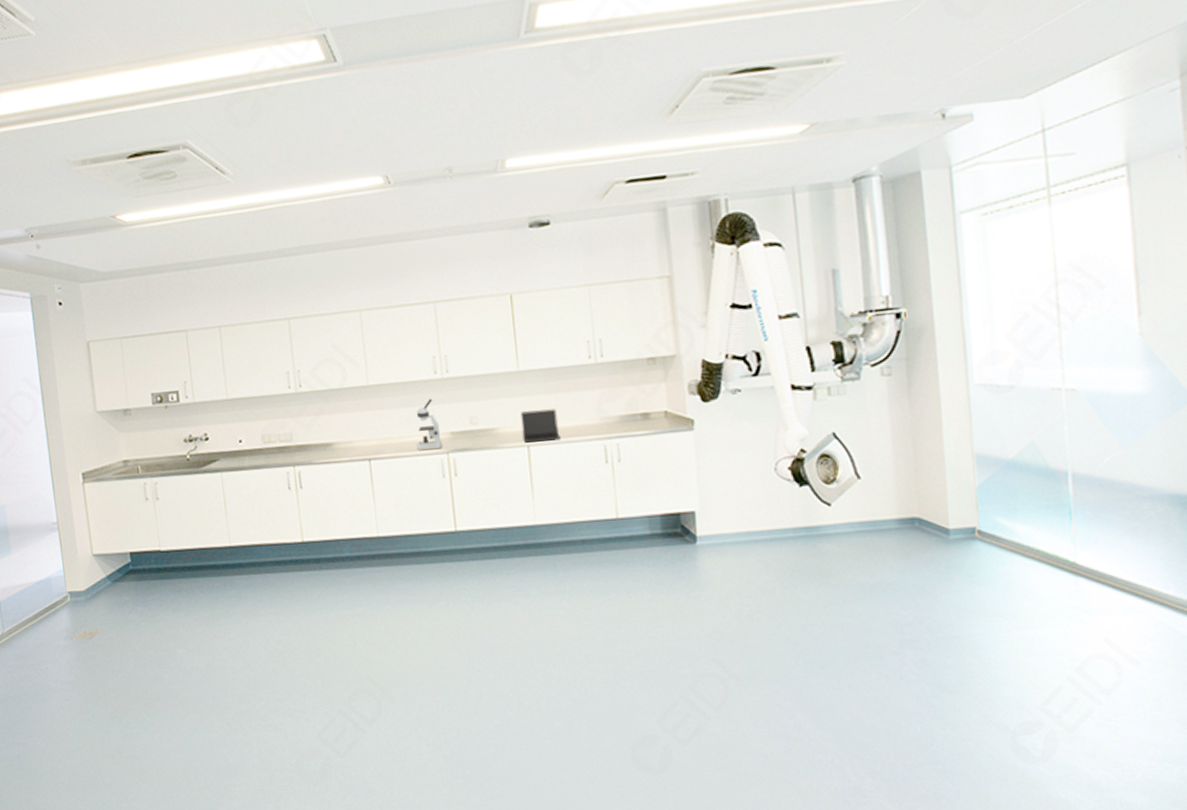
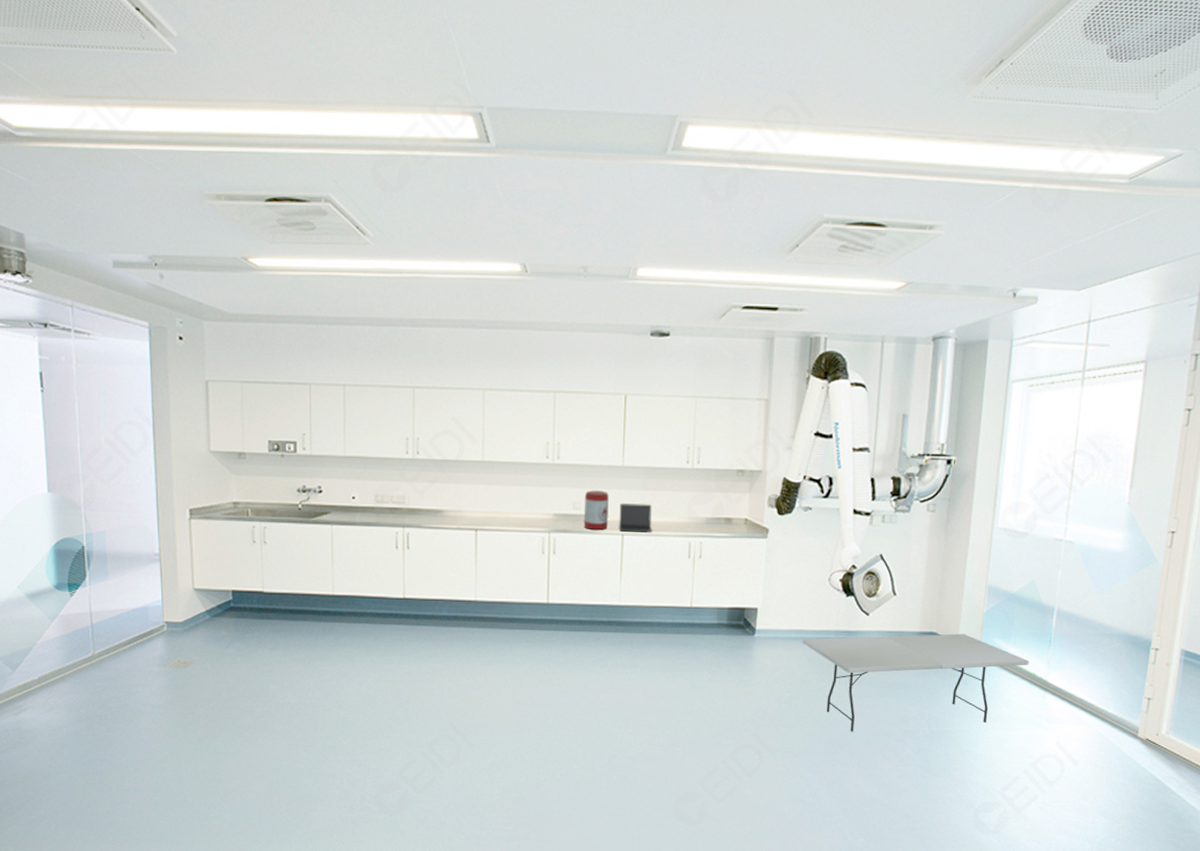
microscope: present [416,399,442,451] -> none [522,481,545,528]
container: none [480,400,511,446] -> present [583,490,609,531]
folding table: none [754,515,1048,648] -> present [802,633,1029,732]

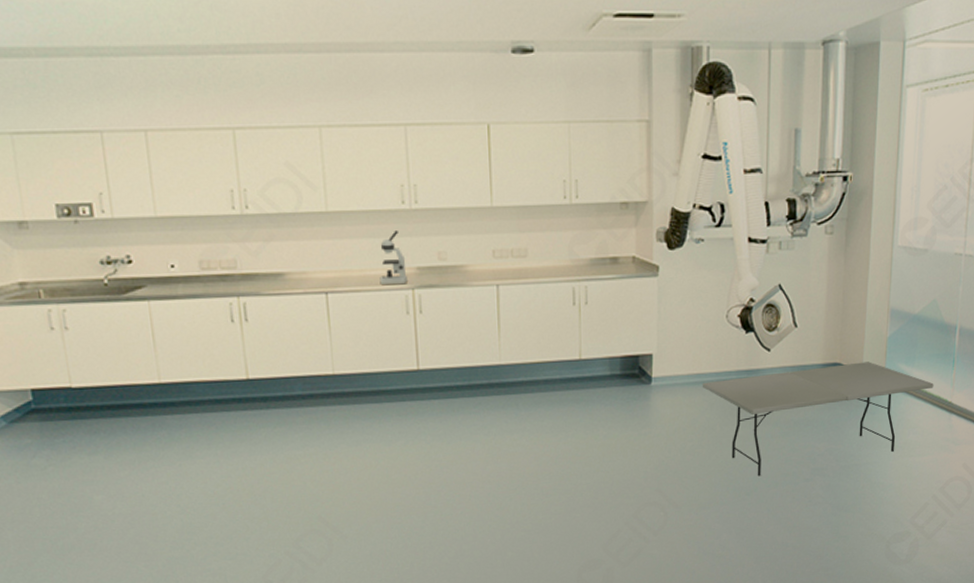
microscope: none [522,481,545,528] -> present [379,231,407,286]
container: present [583,490,609,531] -> none [450,236,480,283]
laptop: present [619,503,652,534] -> none [491,248,531,283]

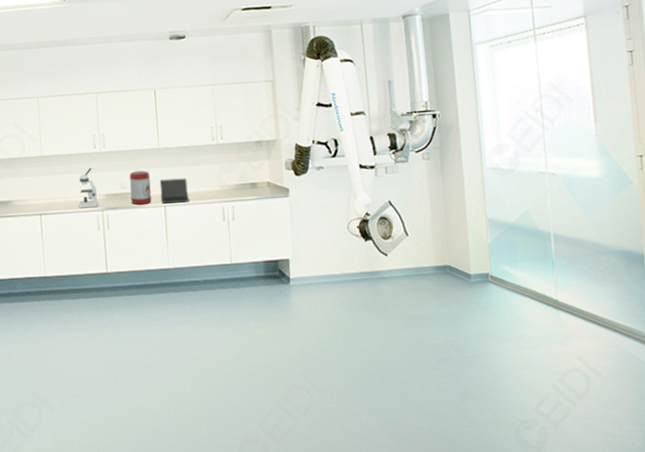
container: none [450,236,480,283] -> present [129,170,152,206]
laptop: none [491,248,531,283] -> present [160,178,190,205]
folding table: present [702,361,934,476] -> none [332,264,538,365]

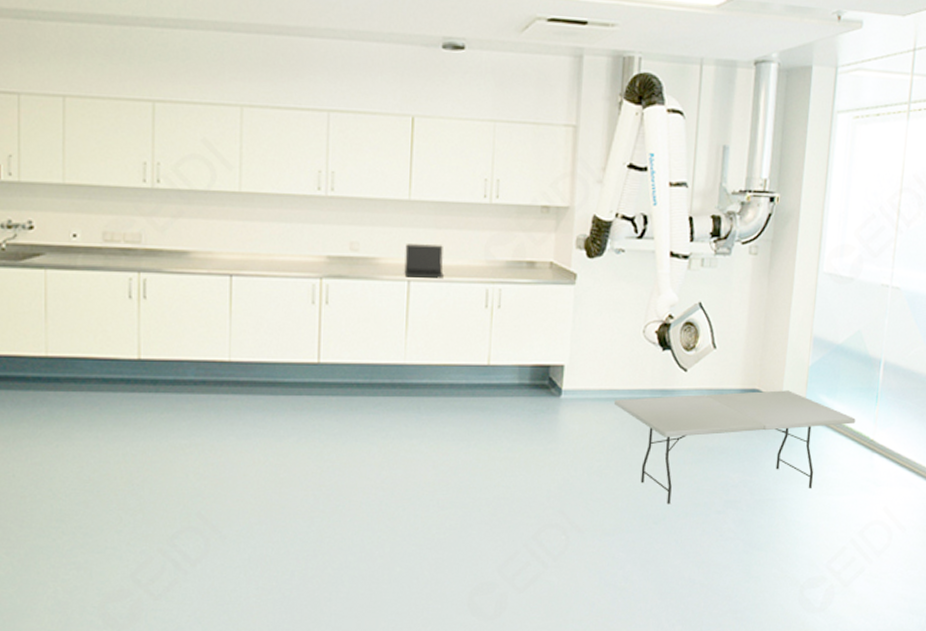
microscope: present [78,168,98,209] -> none [287,217,316,273]
container: present [129,170,152,206] -> none [362,228,393,276]
folding table: none [332,264,538,365] -> present [613,390,856,505]

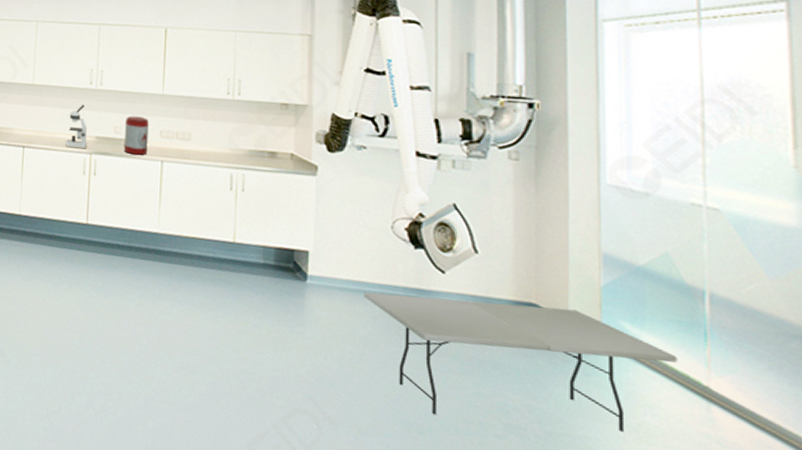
microscope: none [287,217,316,273] -> present [65,105,88,149]
container: none [362,228,393,276] -> present [123,116,149,156]
laptop: present [404,244,444,280] -> none [158,130,192,162]

